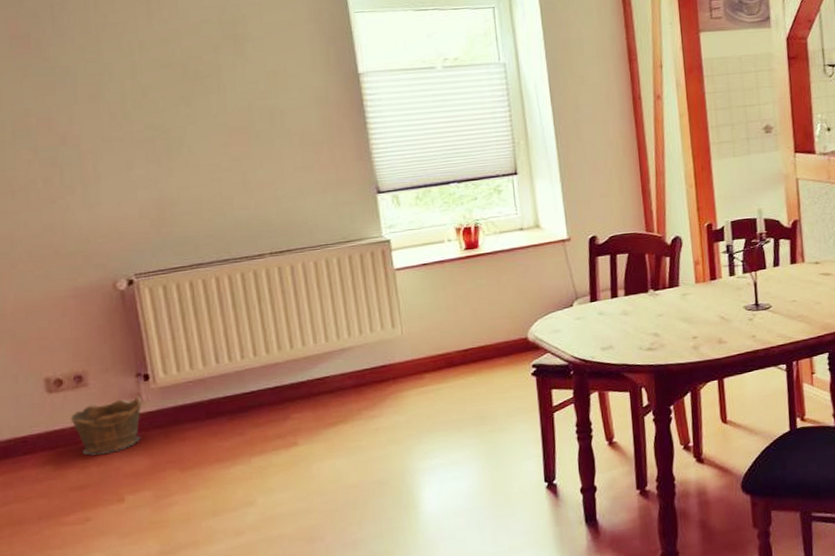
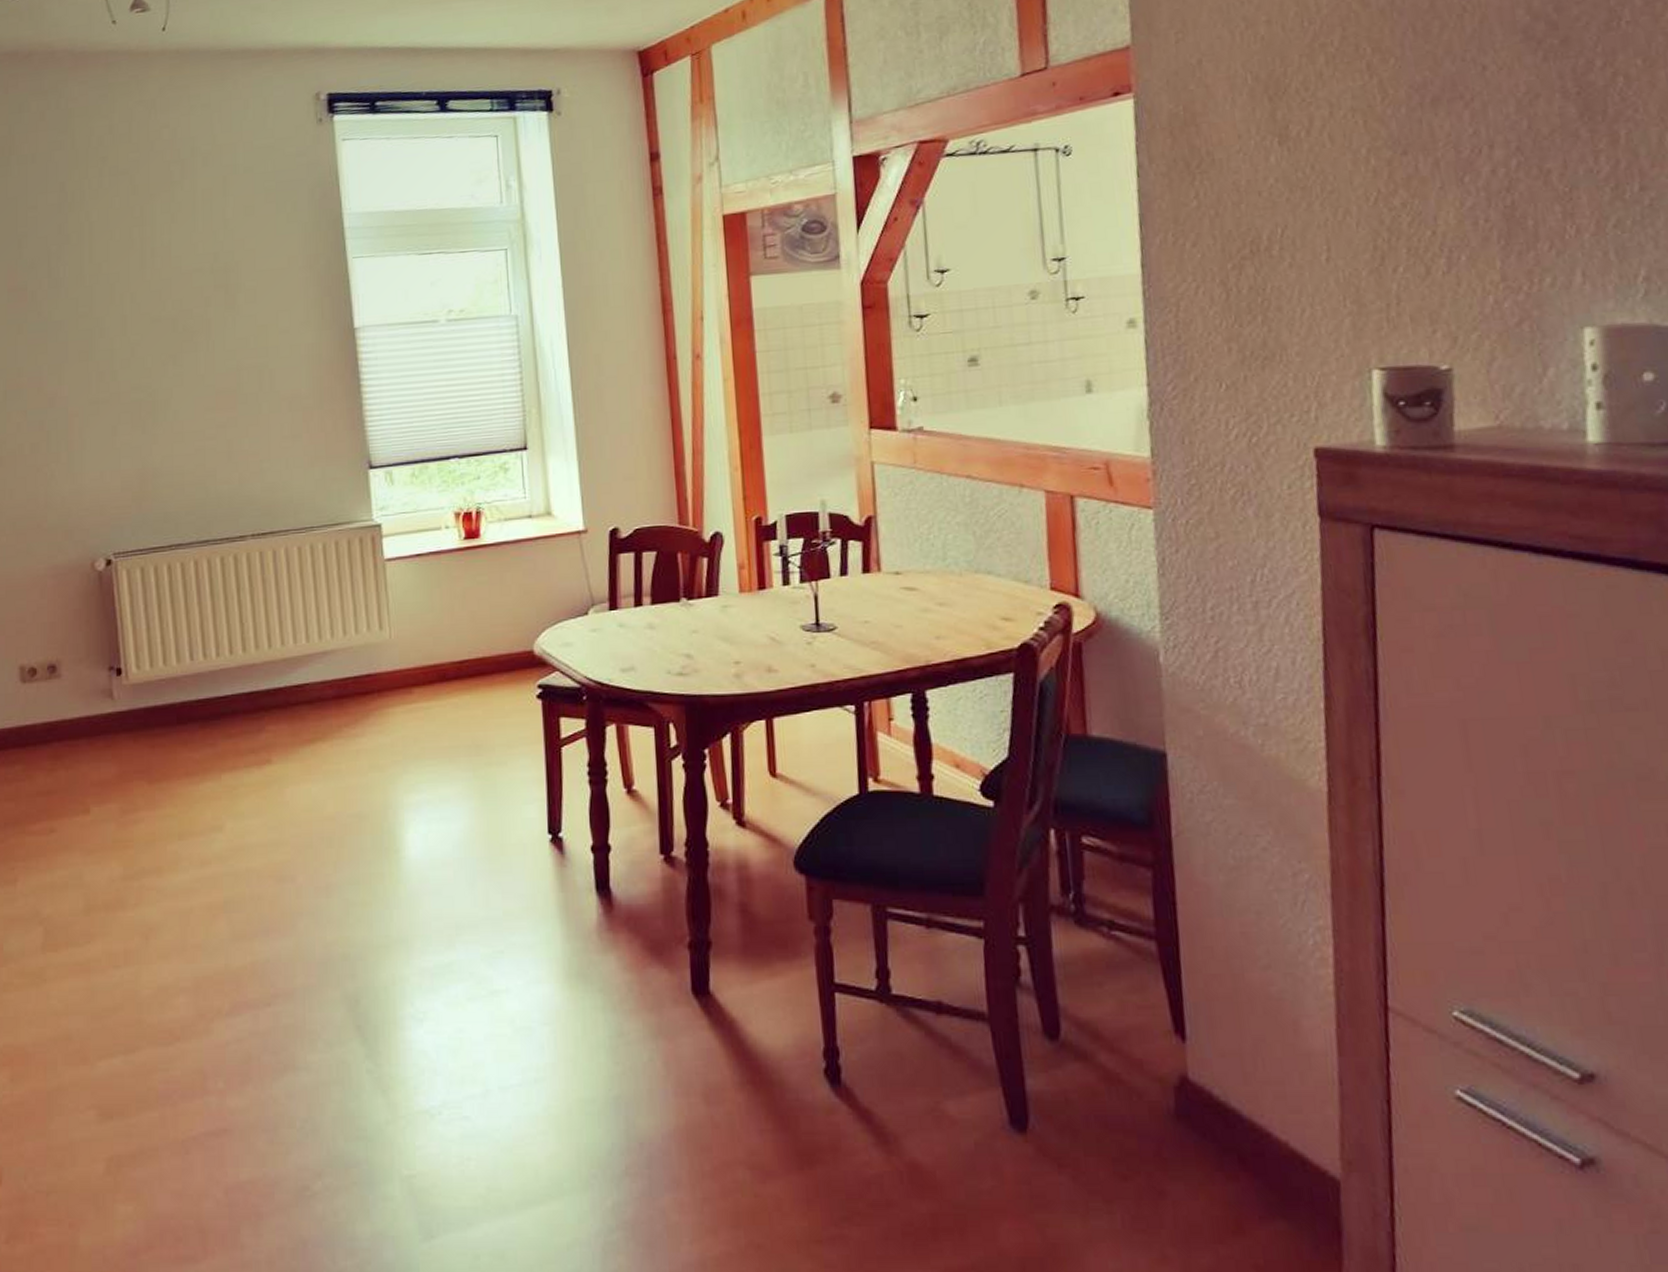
clay pot: present [70,396,142,455] -> none [42,693,113,757]

